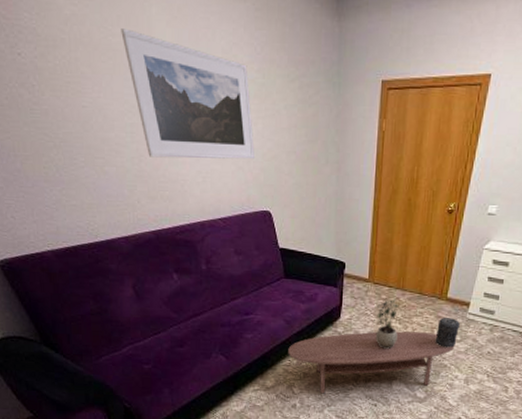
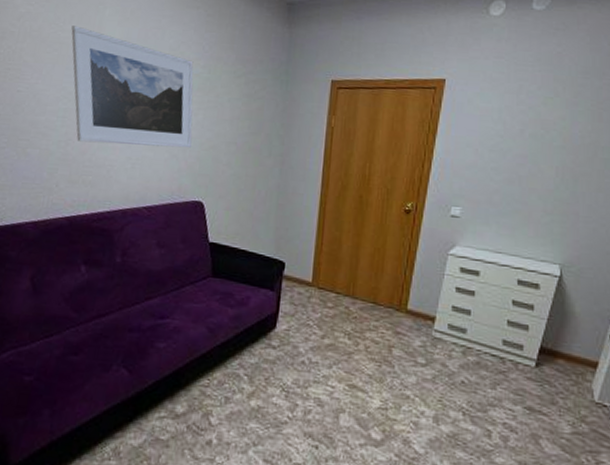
coffee table: present [288,331,455,394] -> none [207,347,419,428]
potted plant: present [372,298,399,349] -> none [315,306,349,371]
decorative container: present [435,318,460,348] -> none [393,334,424,374]

